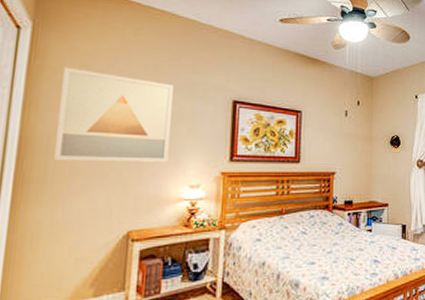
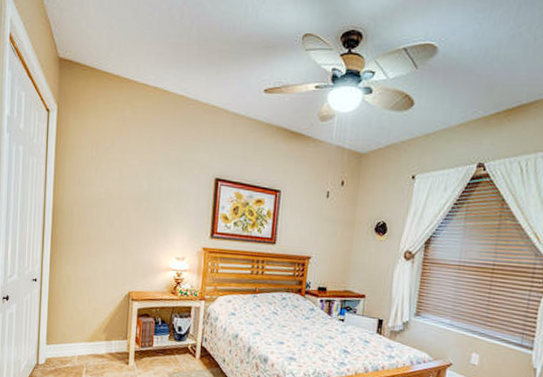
wall art: present [54,67,173,162] -> none [77,145,164,235]

